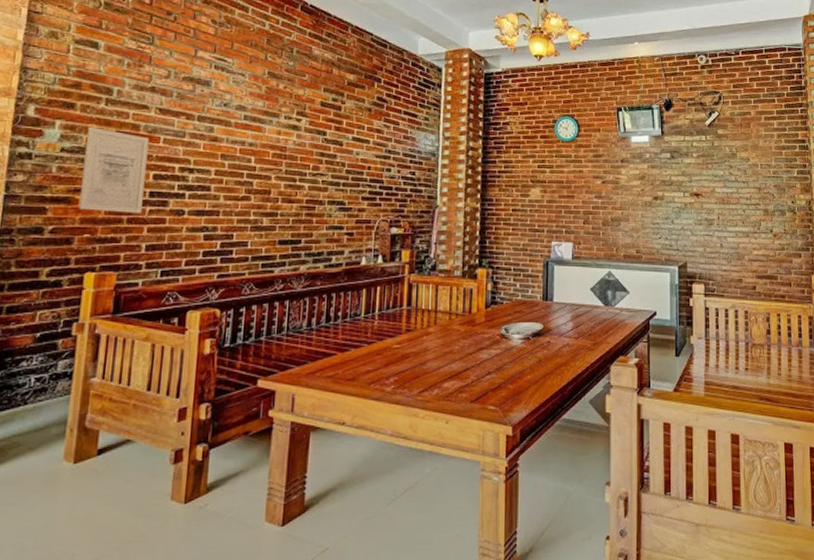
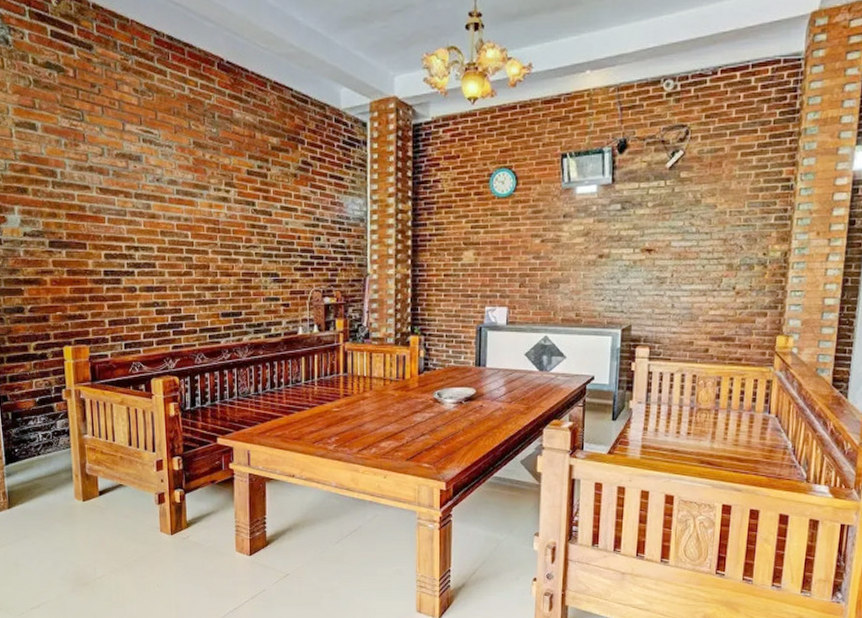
wall art: present [79,126,149,213] -> none [41,210,100,292]

